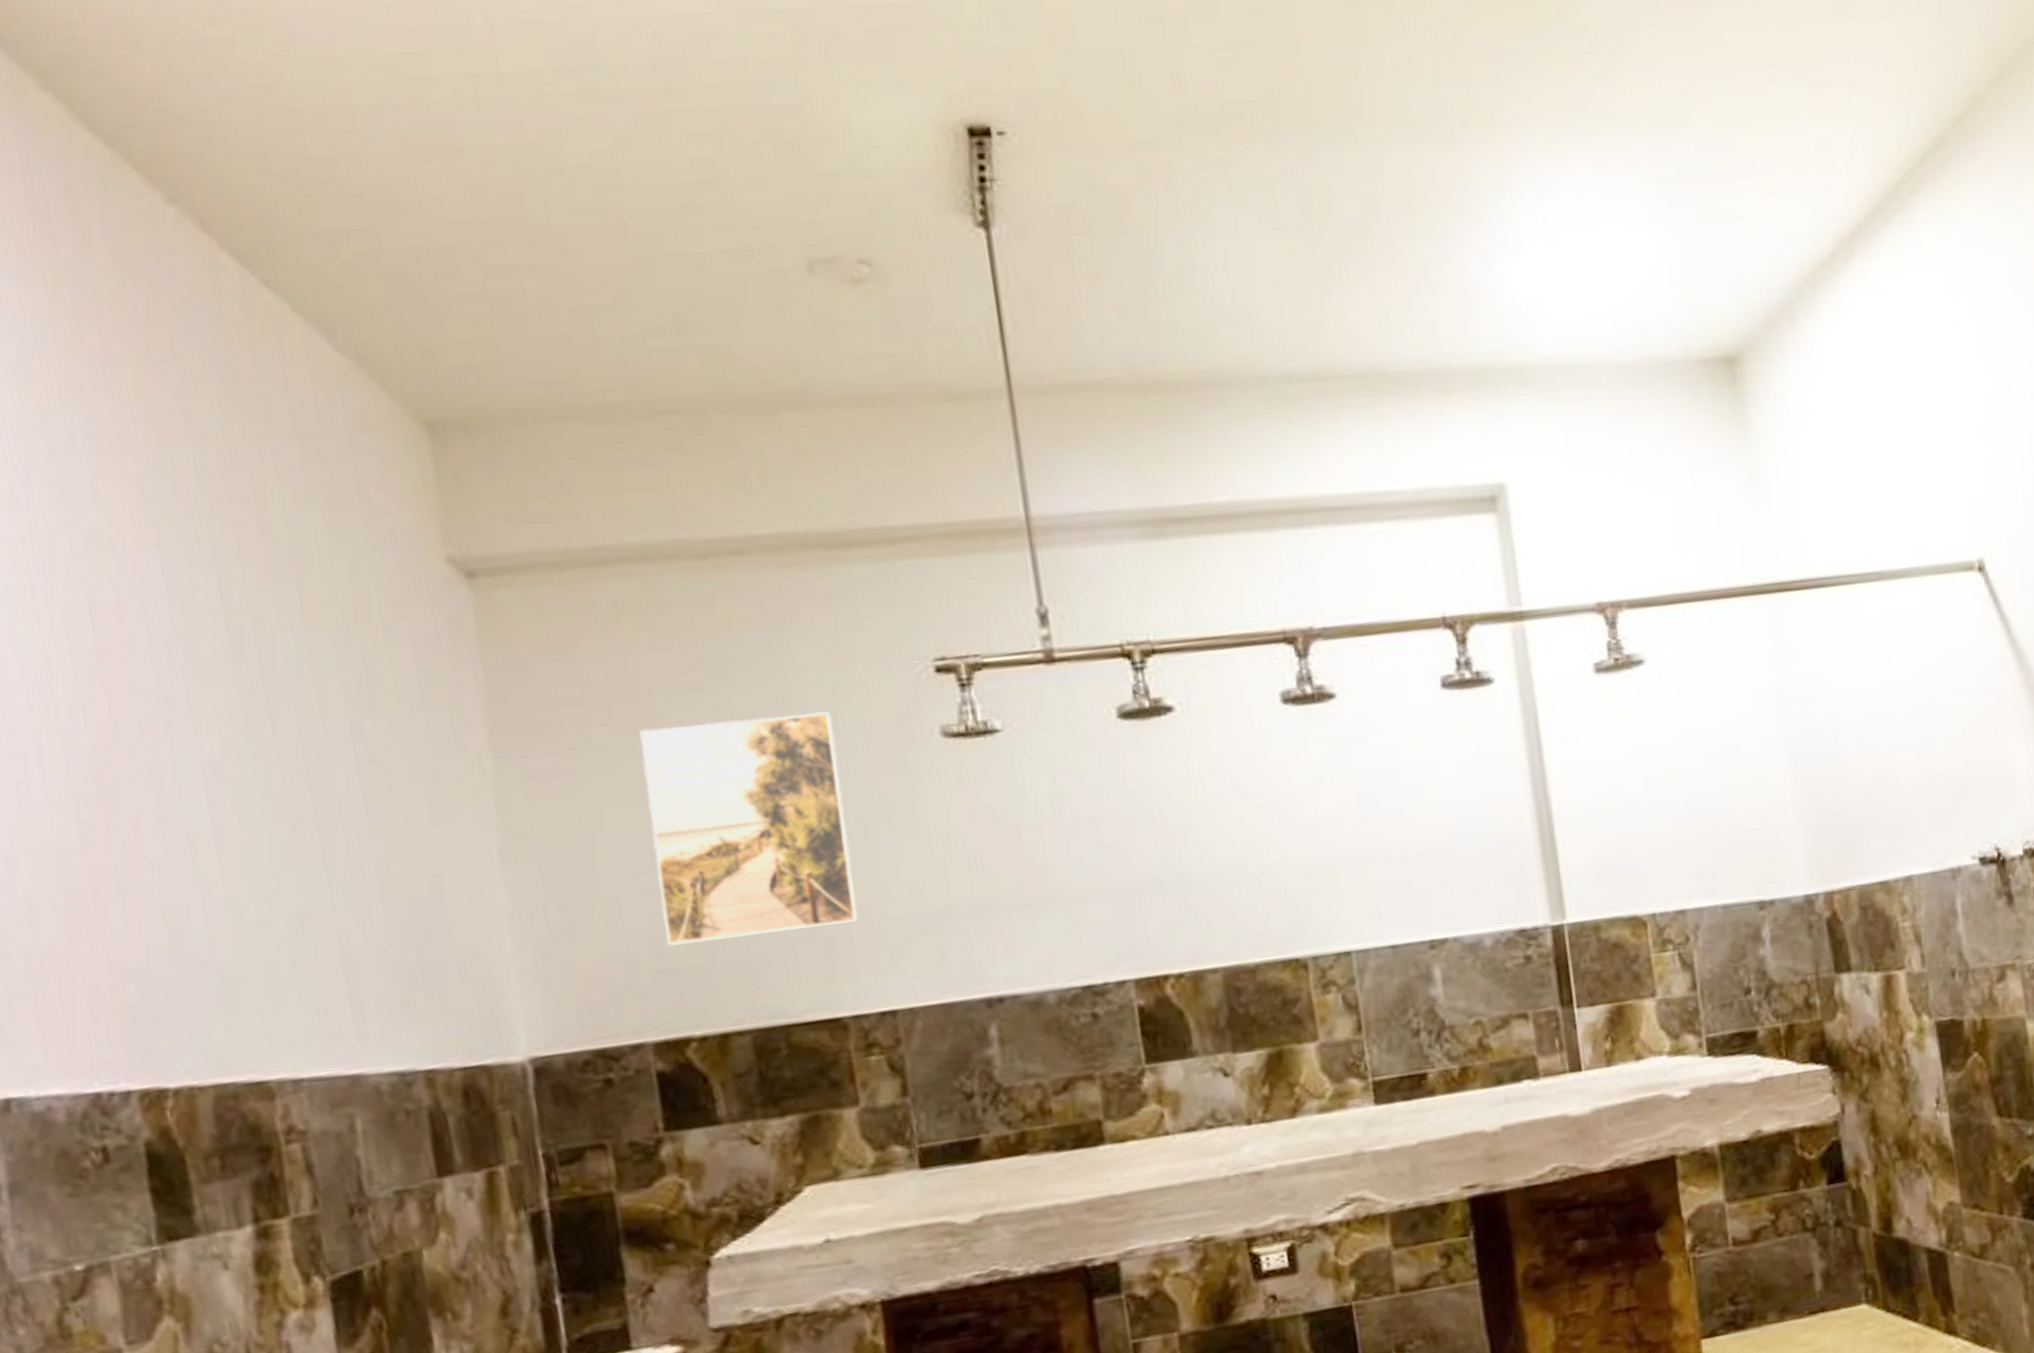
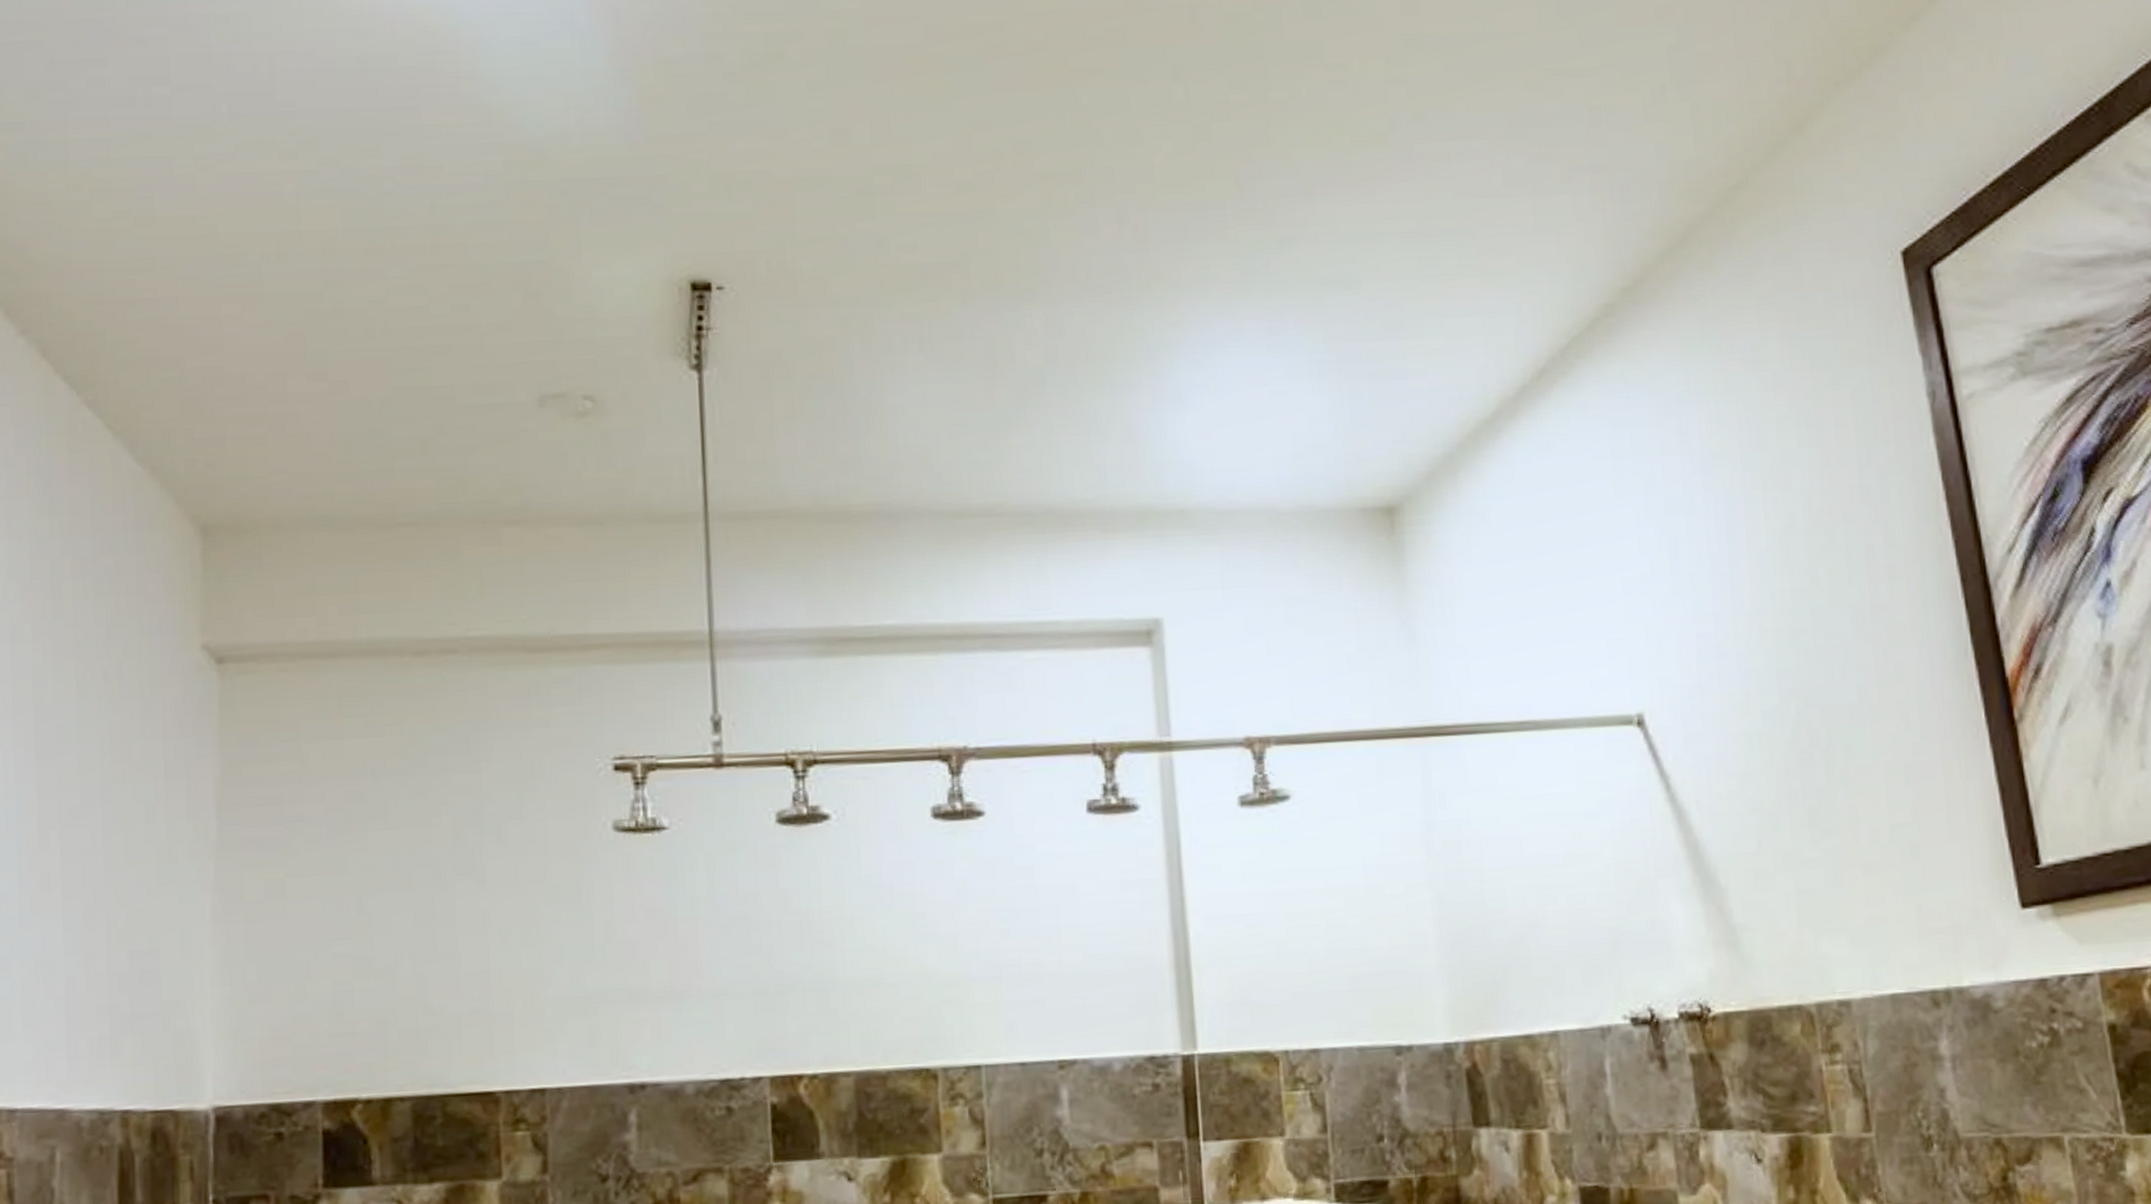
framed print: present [639,711,859,947] -> none [345,800,521,1012]

